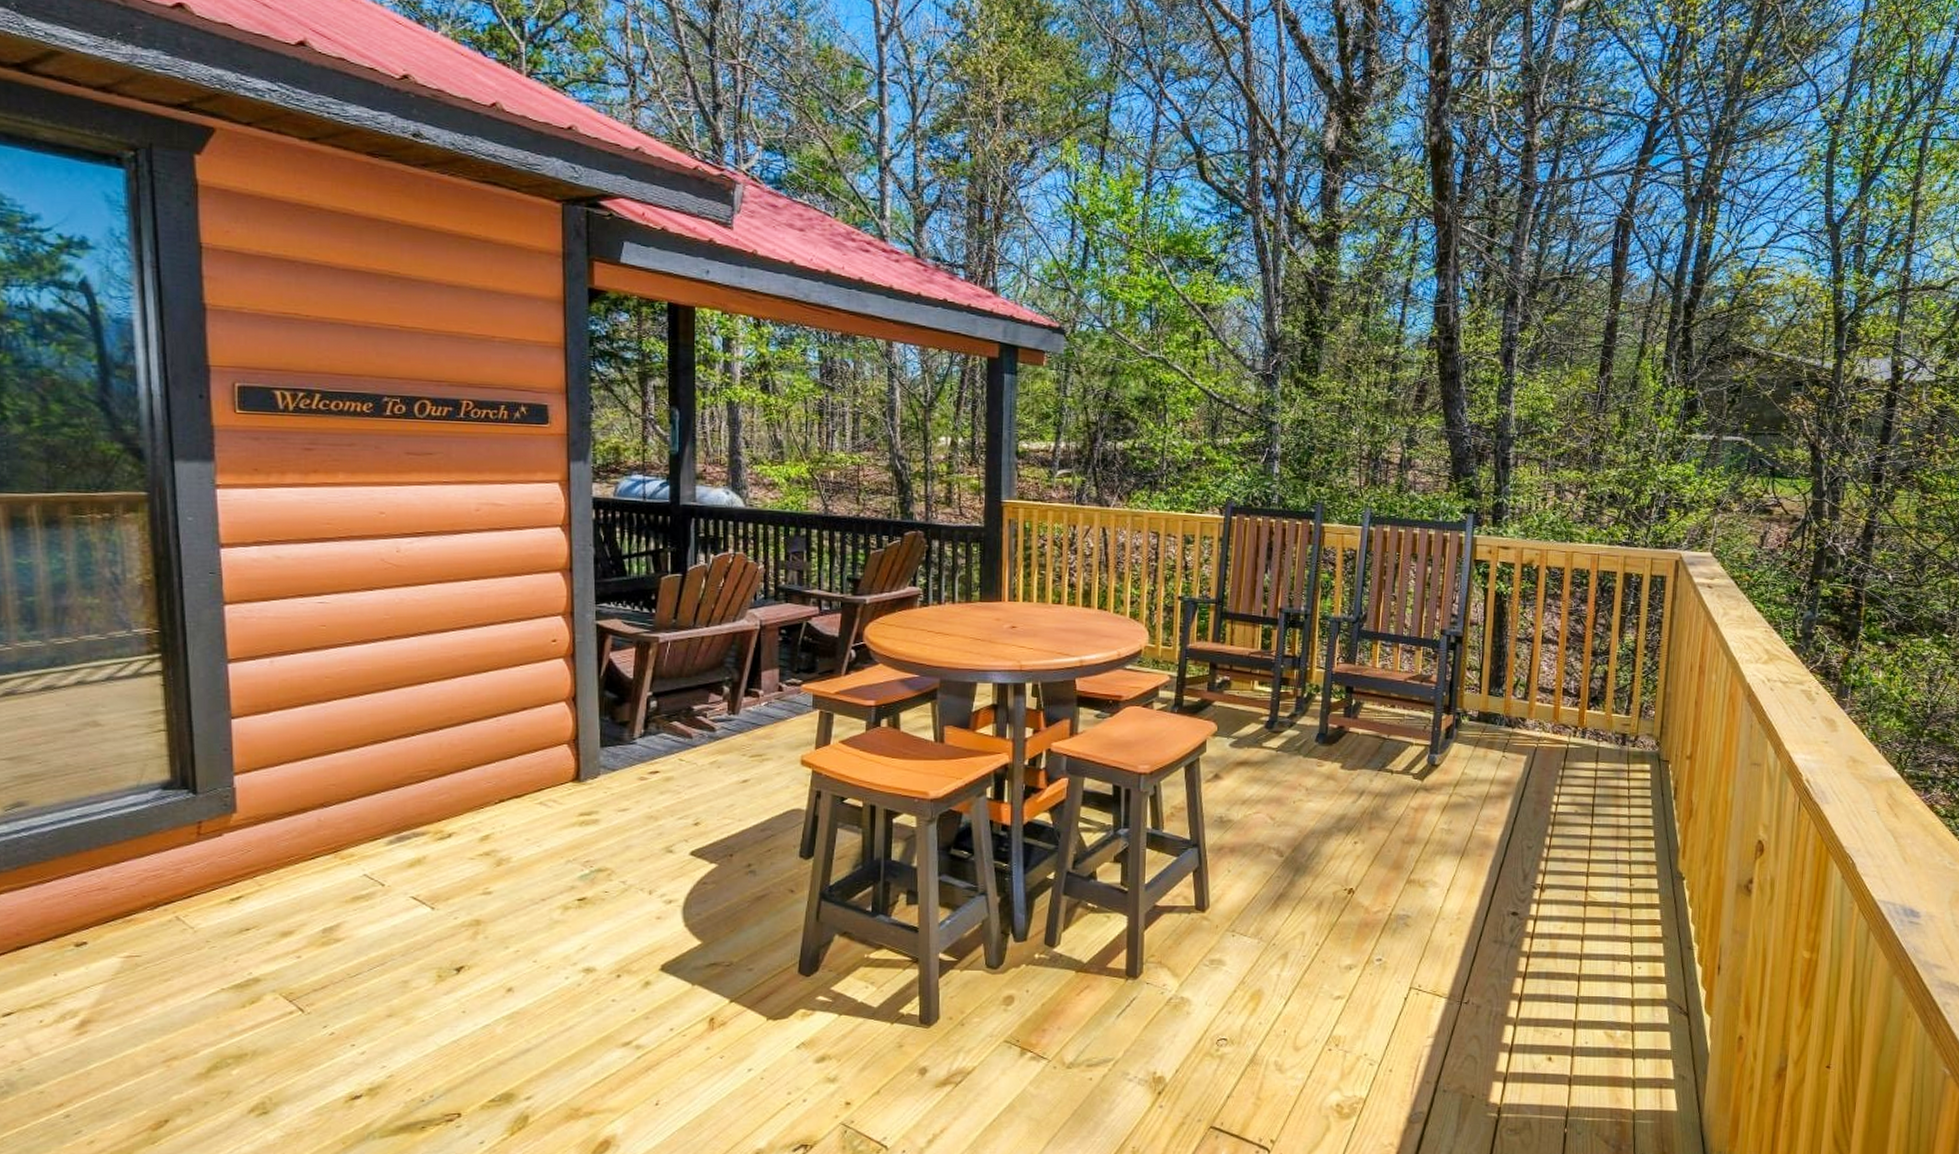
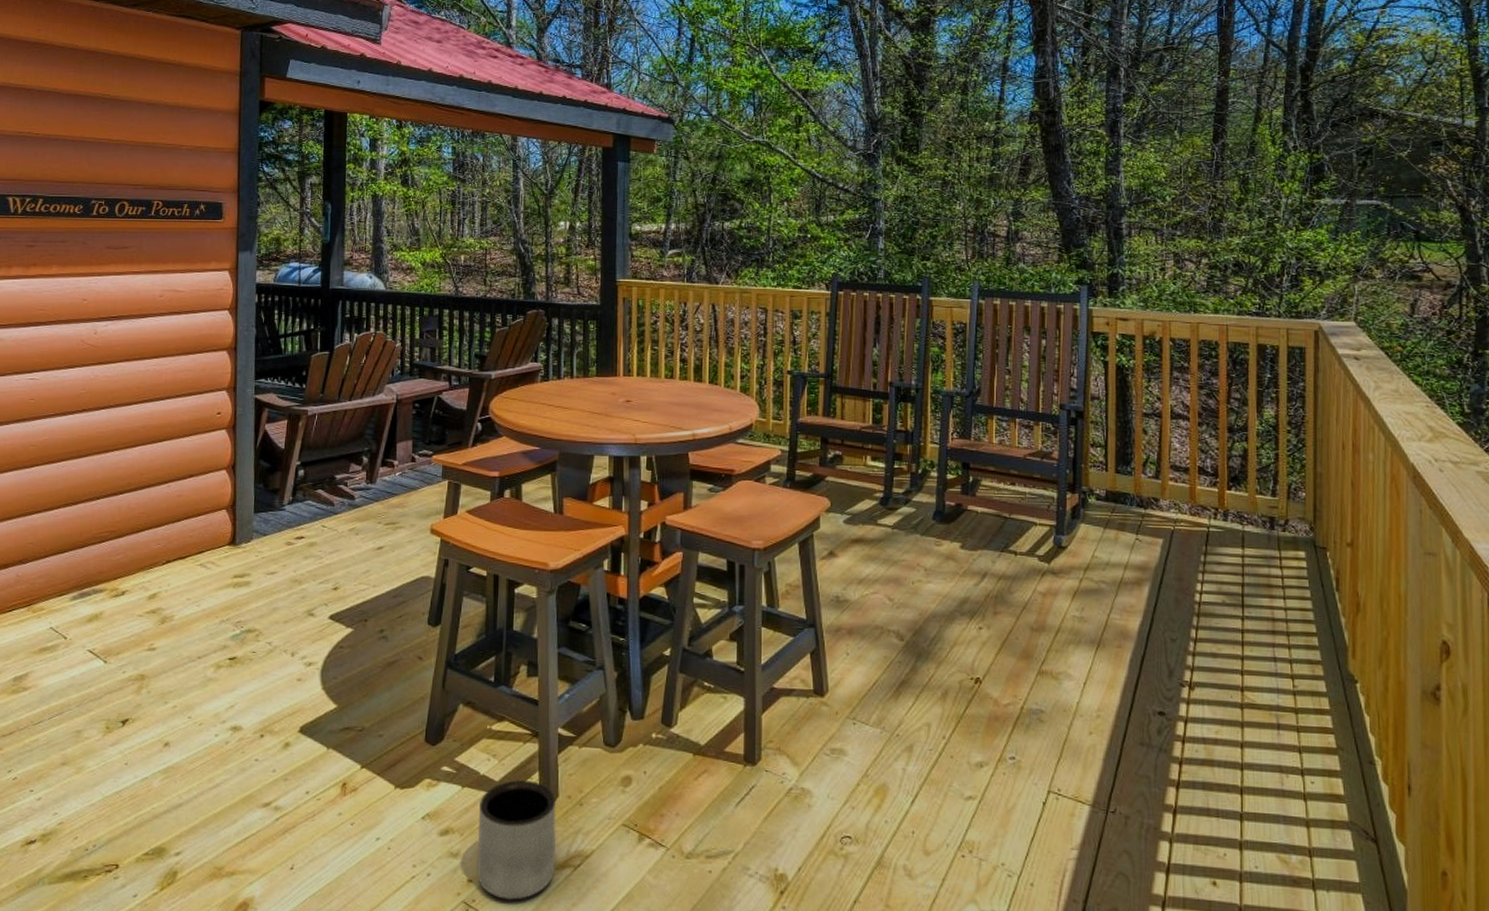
planter: none [856,1004,937,1118] -> present [477,779,557,900]

